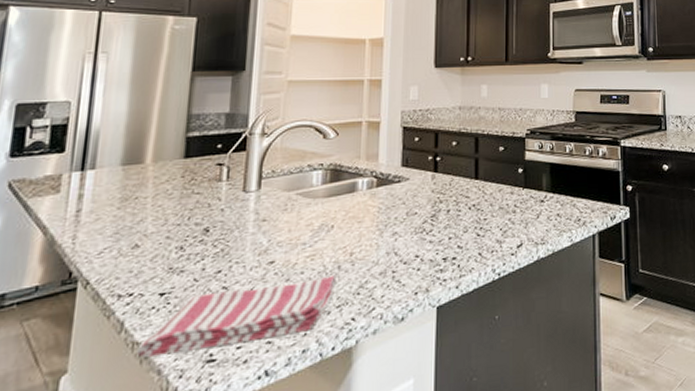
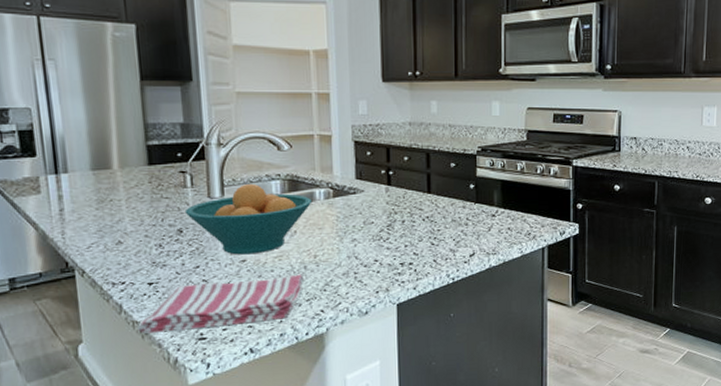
fruit bowl: none [215,175,354,256] -> present [184,184,313,255]

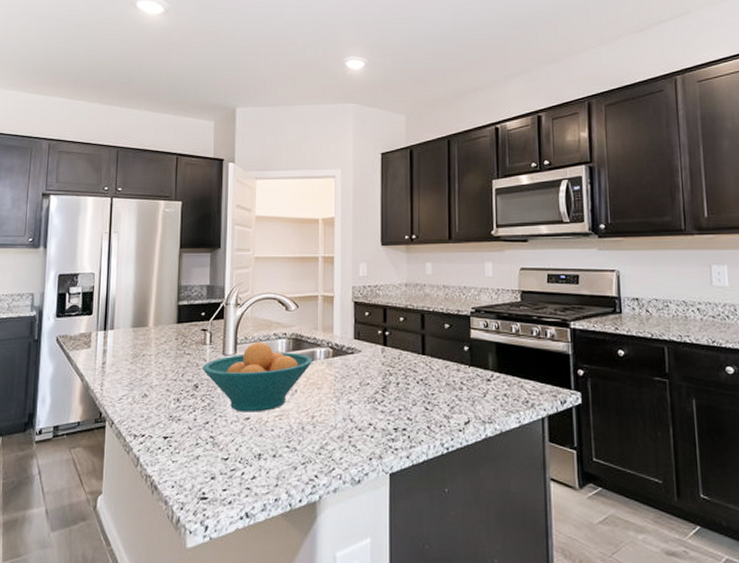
dish towel: present [138,274,304,333] -> none [149,435,301,489]

